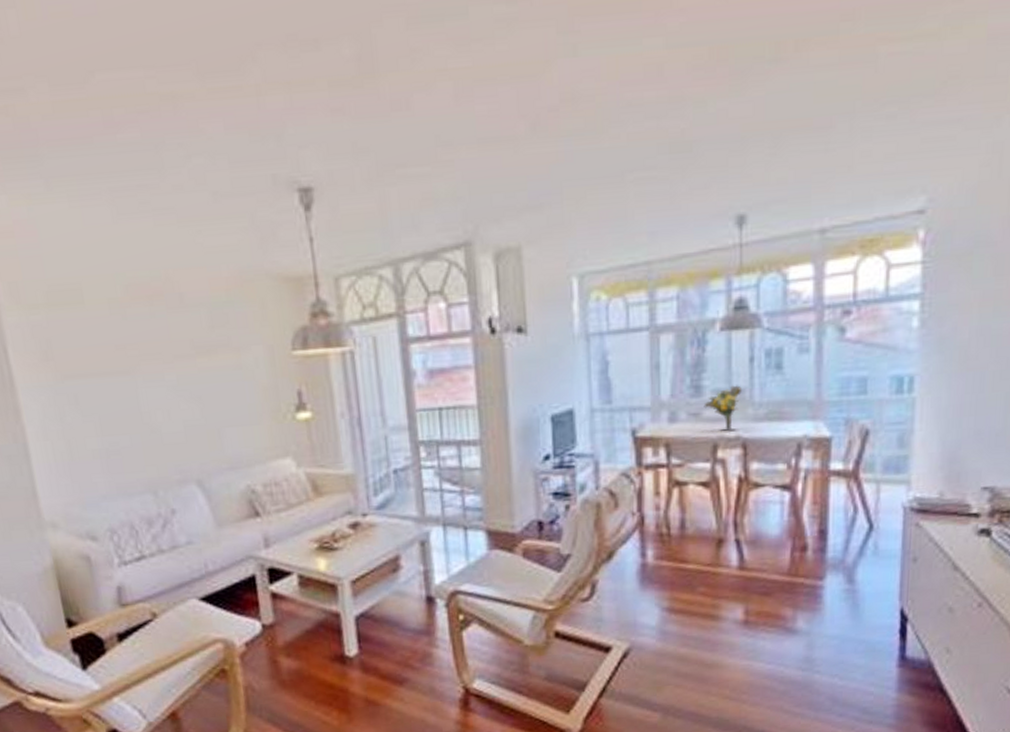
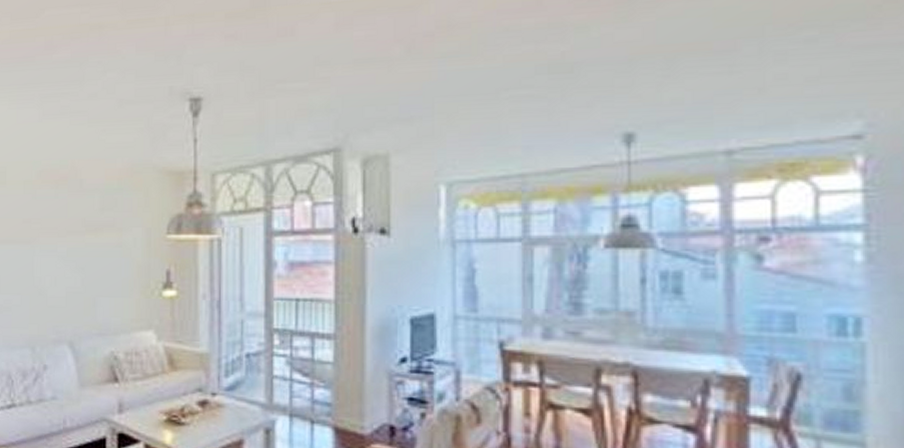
bouquet: present [704,385,741,432] -> none [584,306,631,357]

